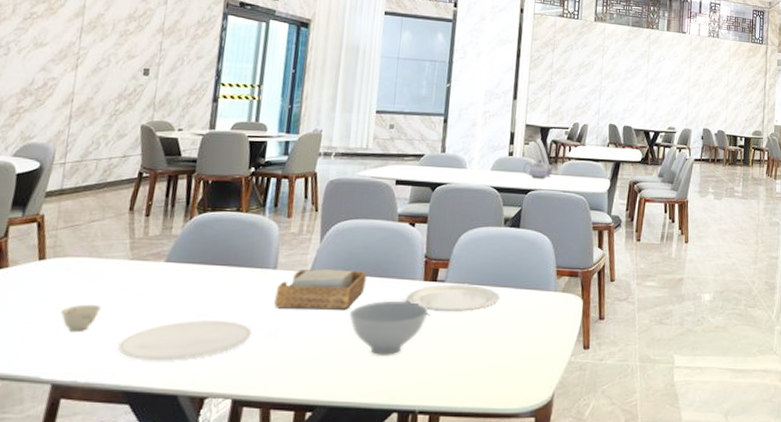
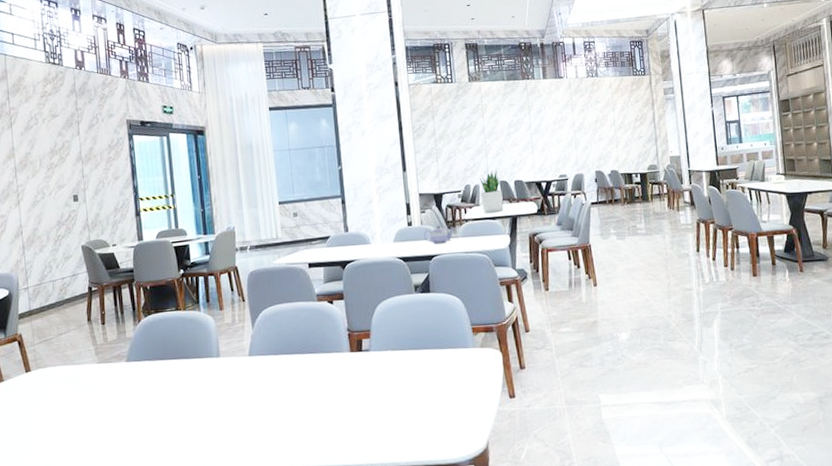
teacup: present [61,304,102,331] -> none [52,404,84,429]
plate: present [118,319,252,361] -> none [104,406,210,448]
napkin holder: present [274,269,367,310] -> none [223,350,299,391]
bowl: present [350,300,428,355] -> none [290,372,360,423]
plate: present [407,284,500,311] -> none [338,351,423,378]
planter: none [587,113,610,155] -> present [480,170,504,214]

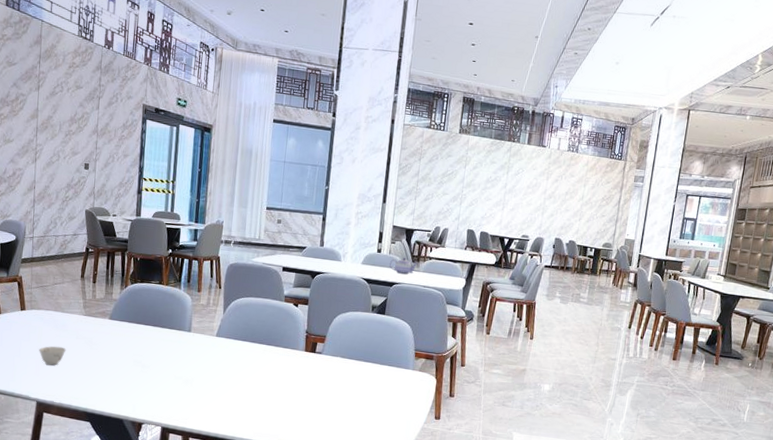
teacup: none [52,404,84,429] -> present [39,346,66,366]
planter: present [480,170,504,214] -> none [447,218,468,257]

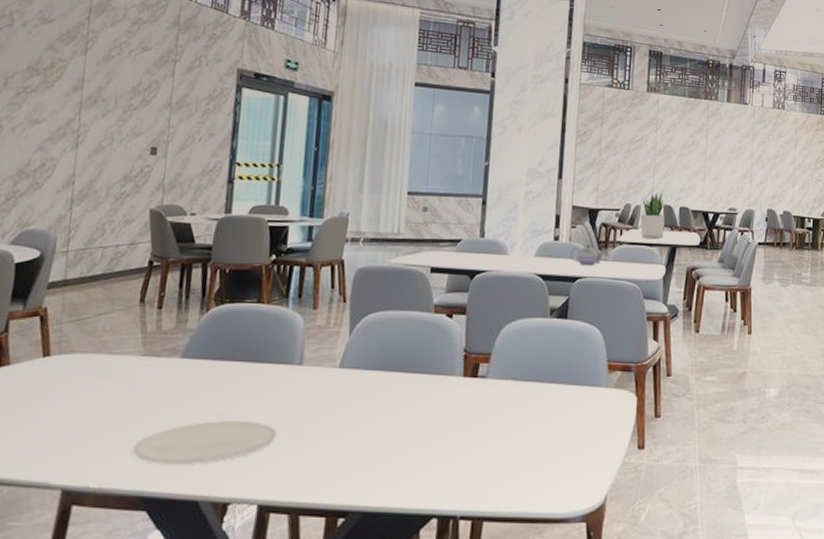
teacup: present [39,346,66,366] -> none [69,404,113,433]
plate: none [80,365,174,394] -> present [133,419,278,464]
planter: none [447,218,468,257] -> present [640,192,665,239]

